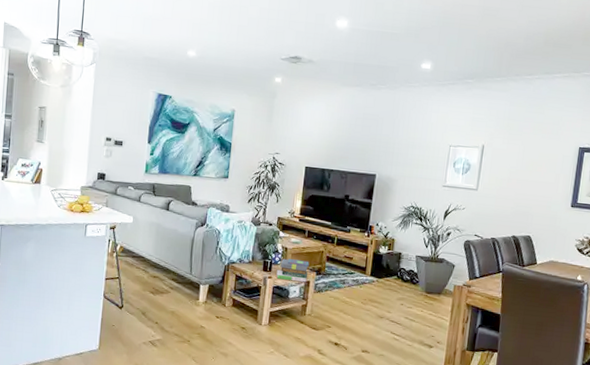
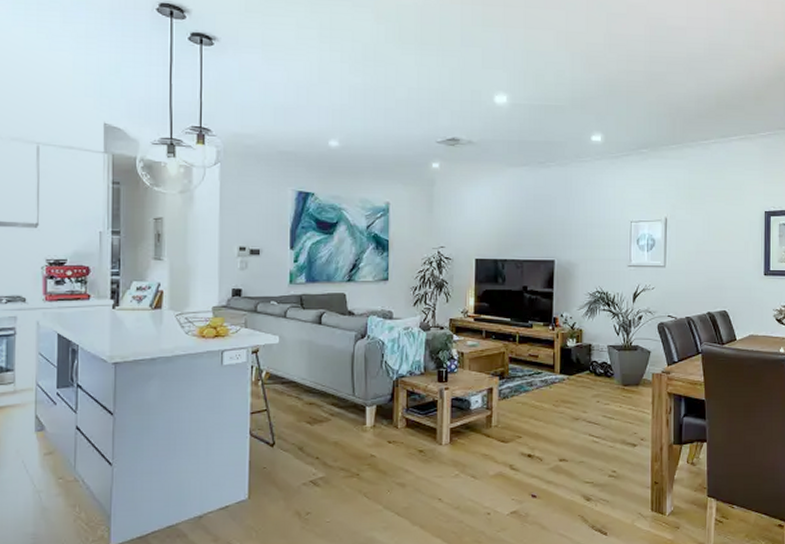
books: present [276,258,309,283] -> none [454,365,490,390]

